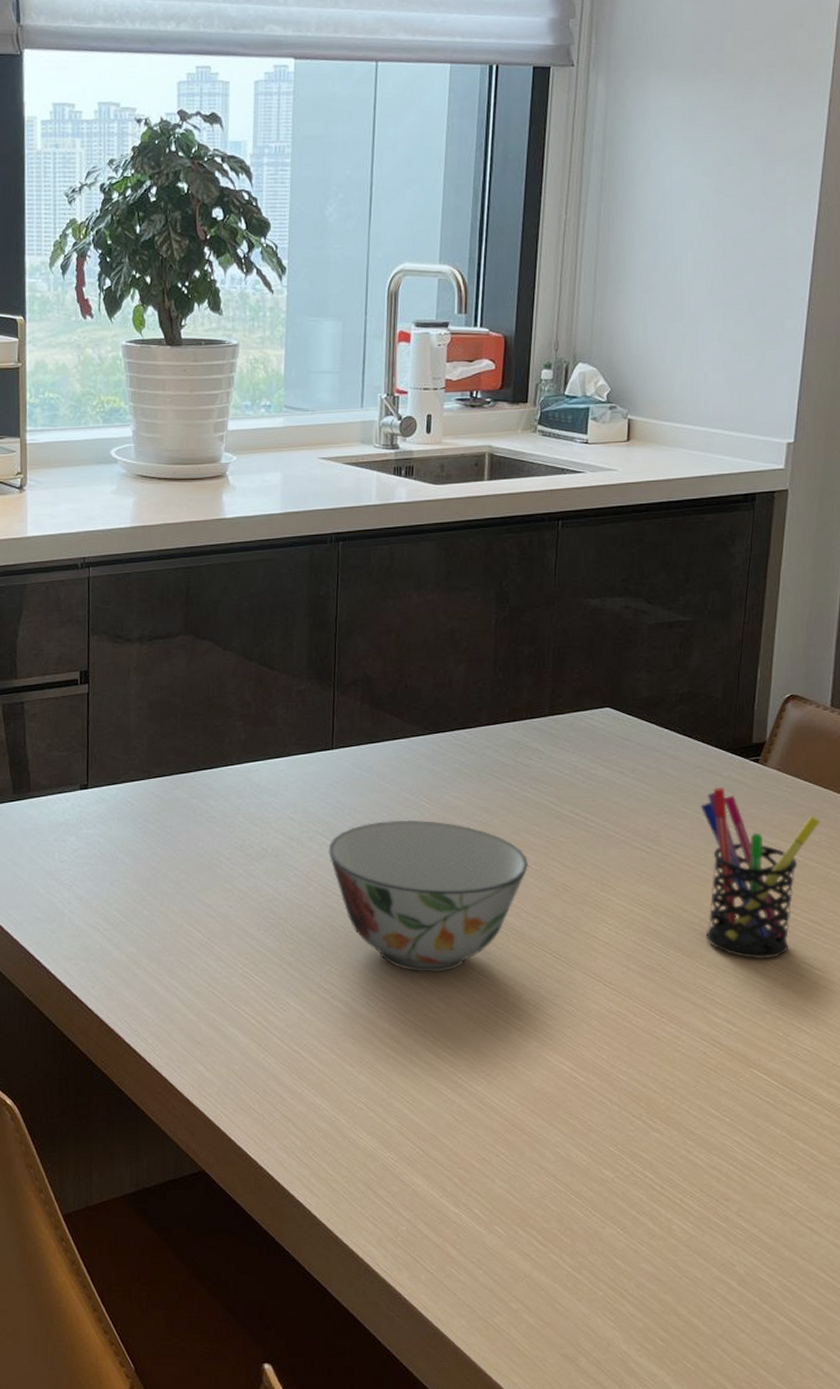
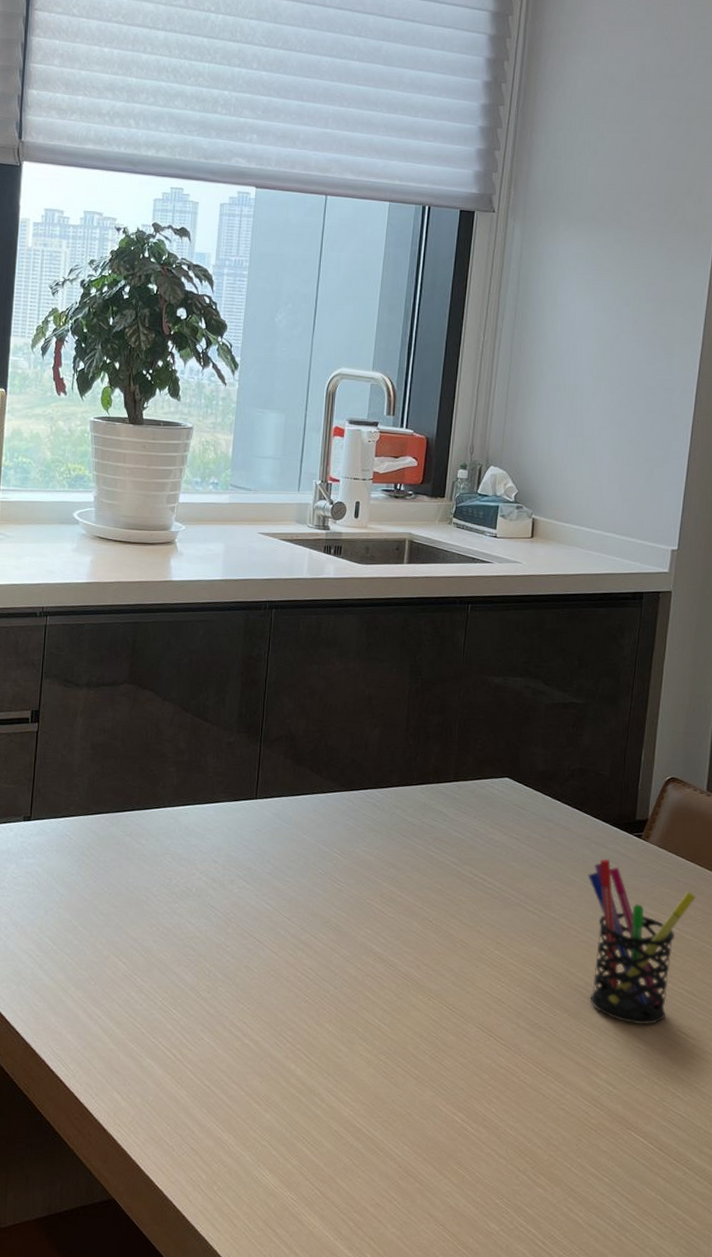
soup bowl: present [328,820,528,972] -> none [247,869,430,1018]

